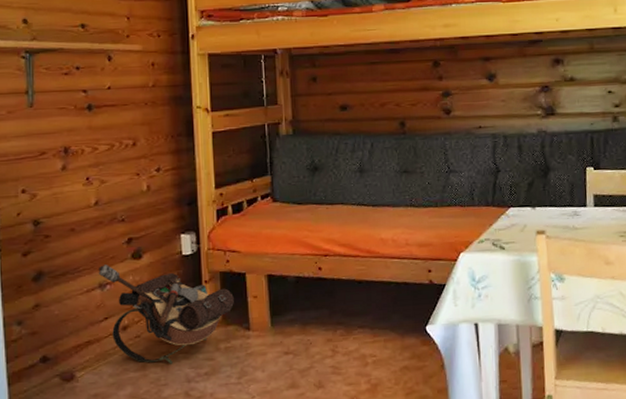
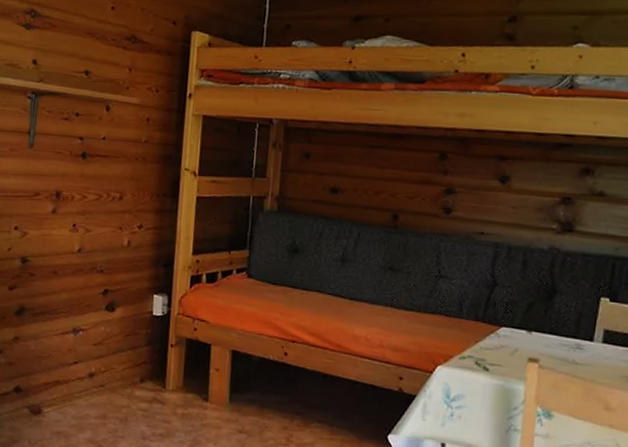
backpack: present [98,265,234,364] -> none [73,311,197,419]

